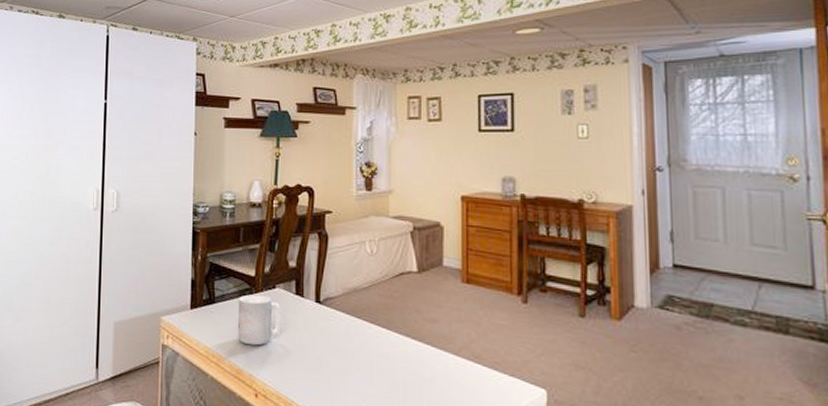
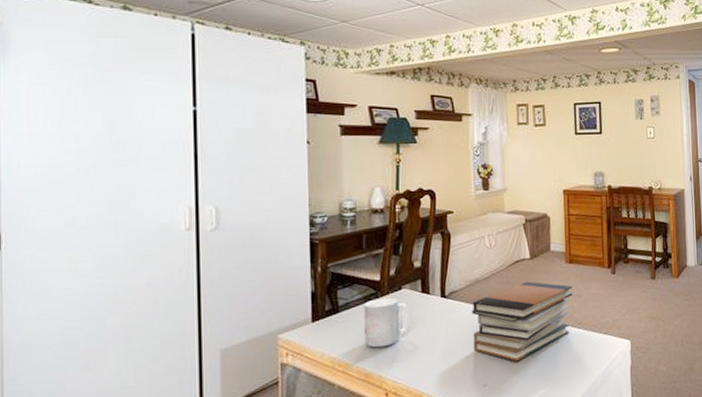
book stack: none [348,298,469,388] -> present [472,281,573,362]

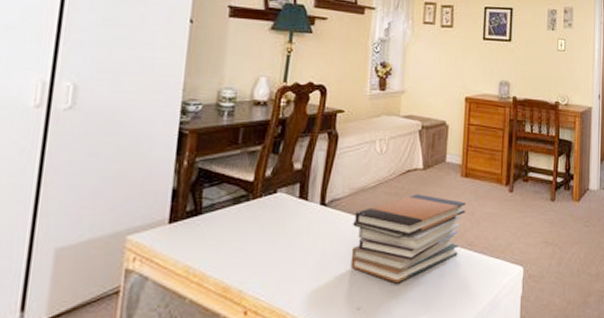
mug: present [364,297,409,348] -> none [228,201,282,258]

